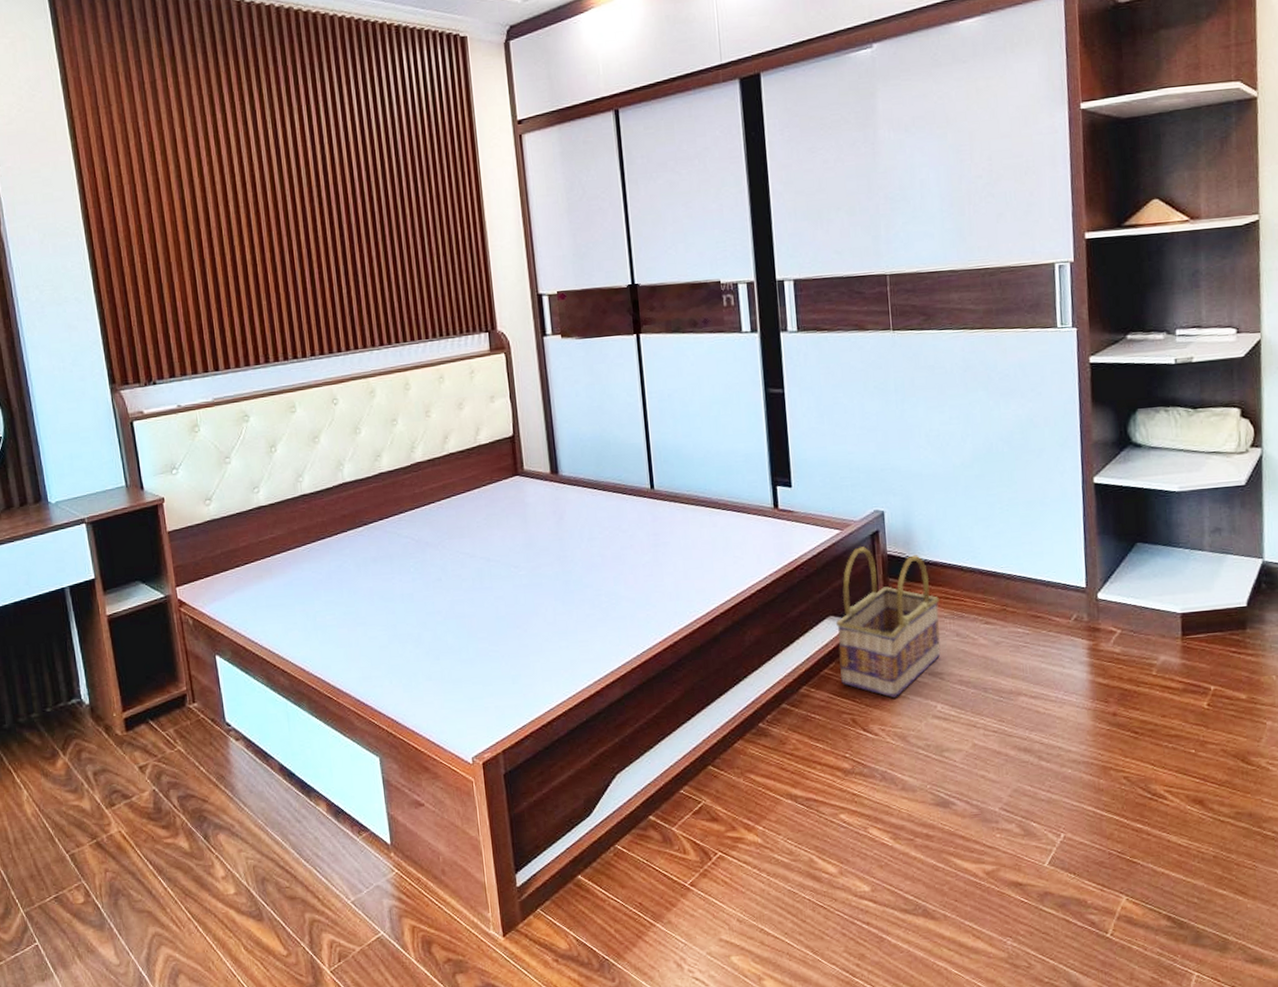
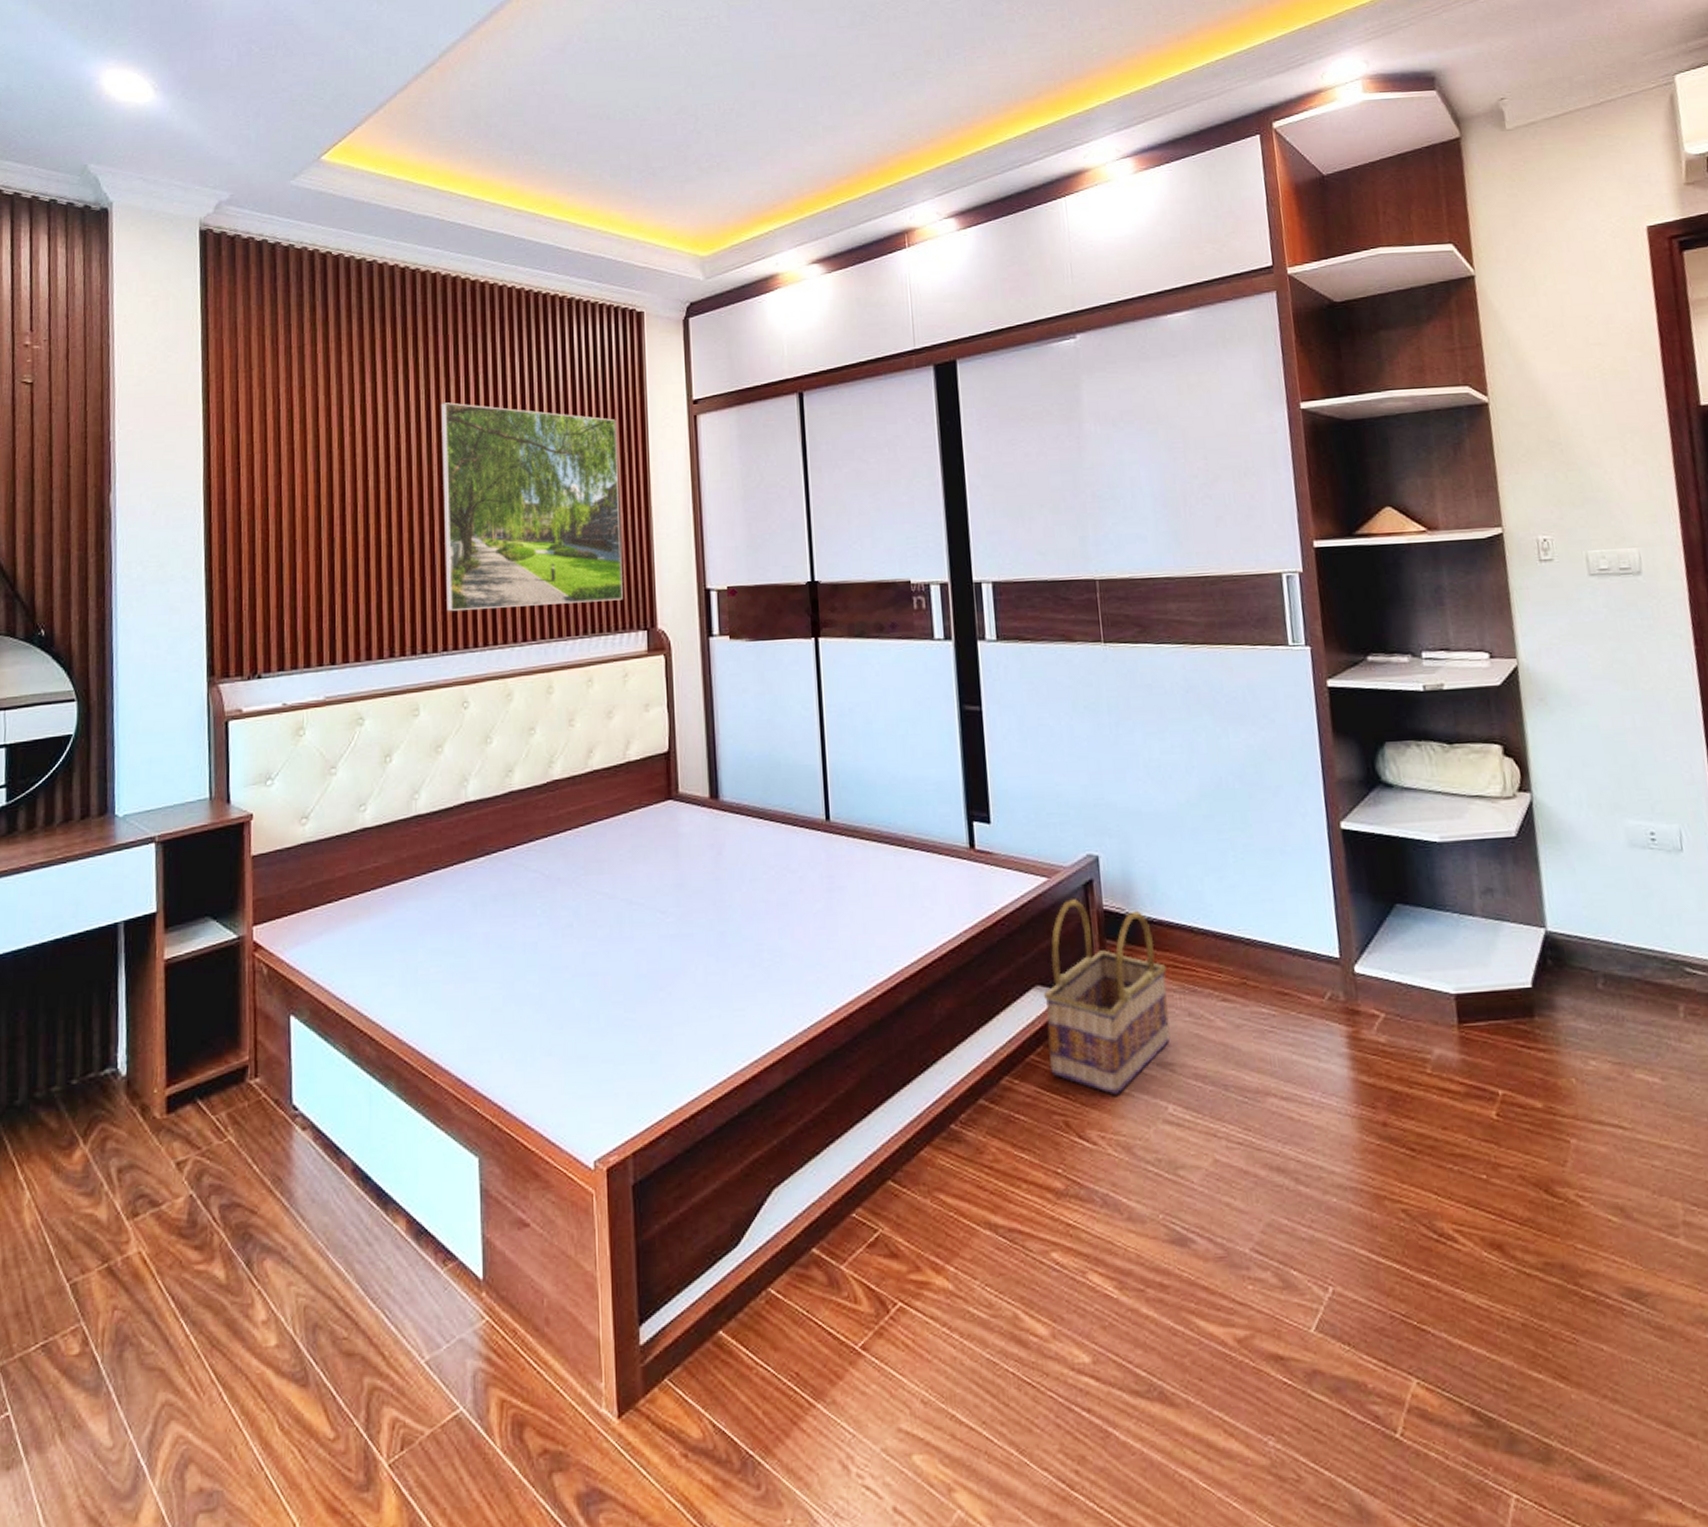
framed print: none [286,130,465,321] -> present [440,402,623,611]

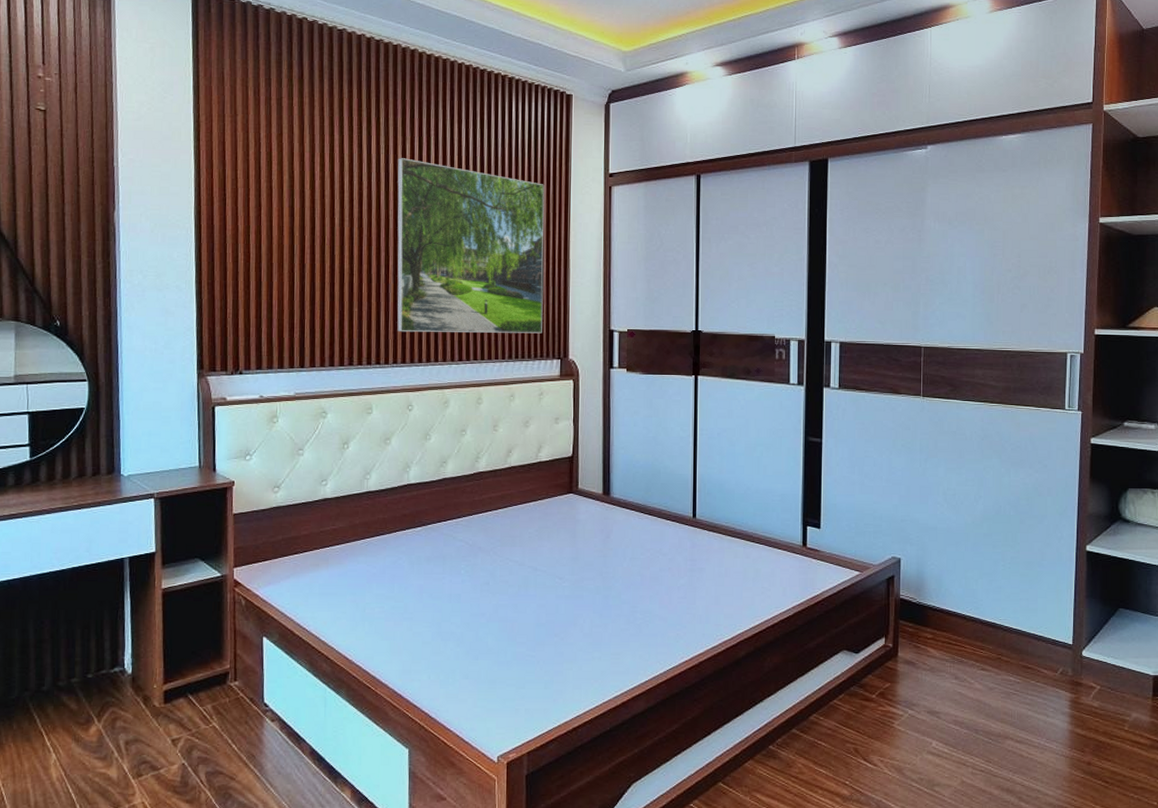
basket: present [1043,899,1171,1096] -> none [847,589,942,732]

